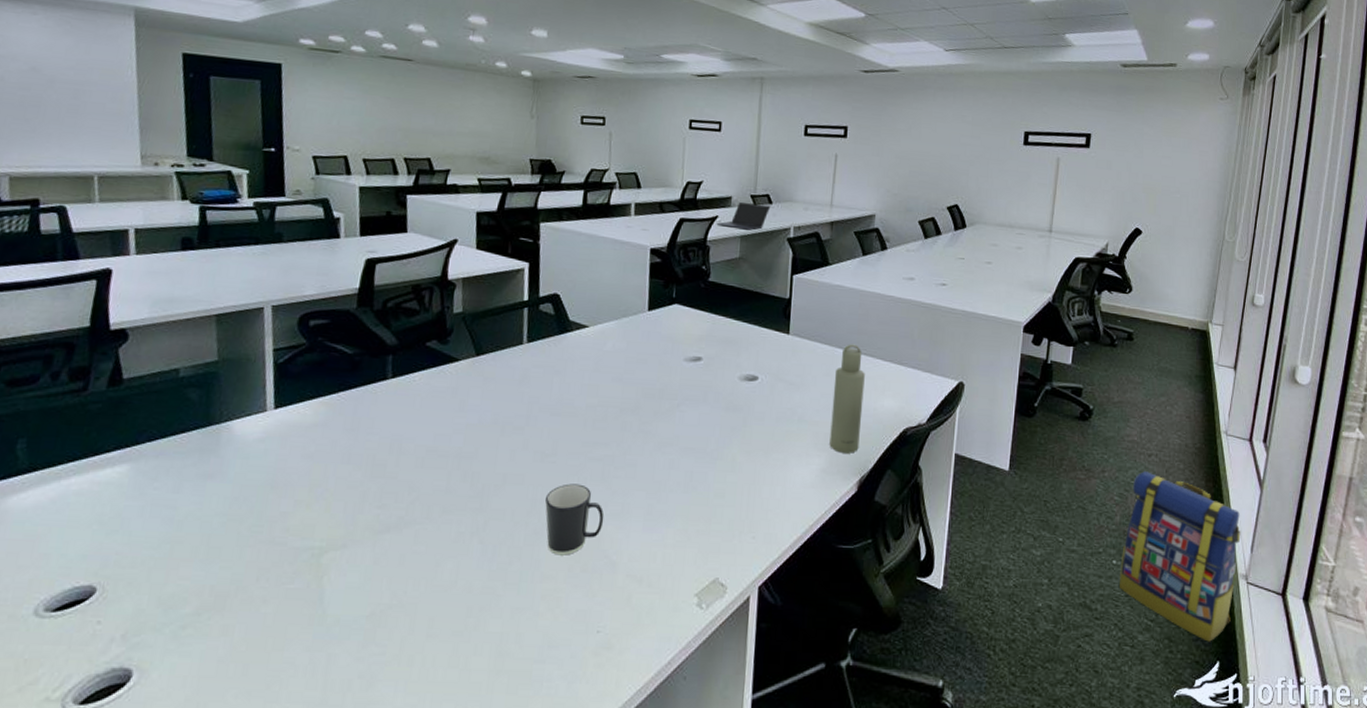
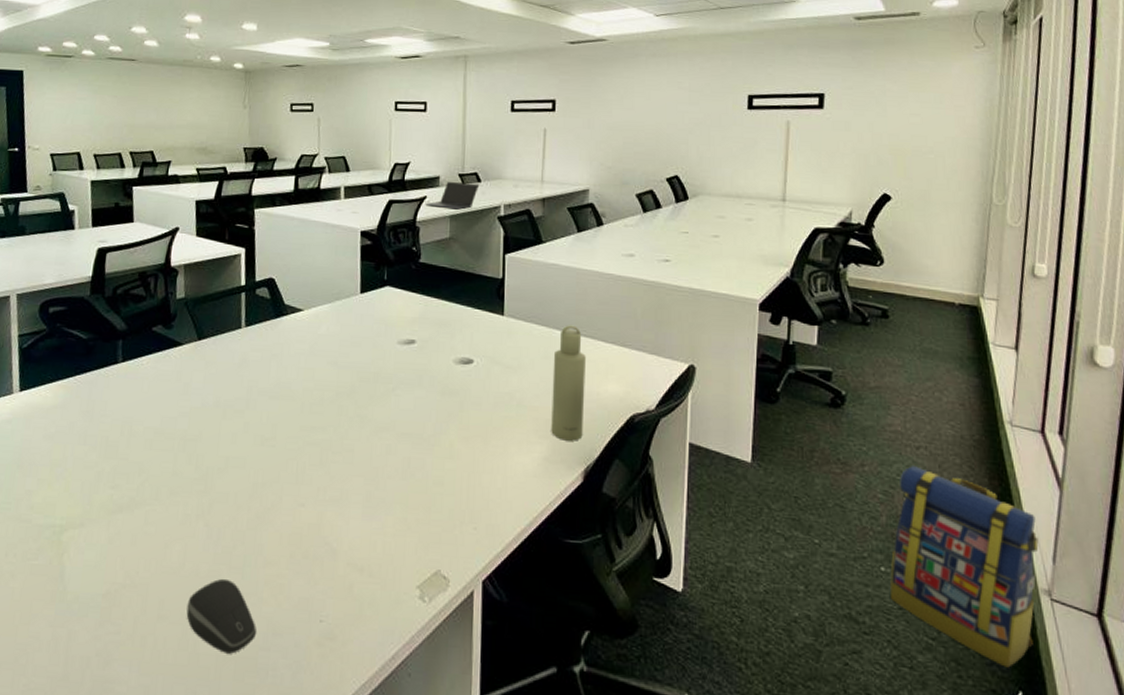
computer mouse: none [458,594,532,668] -> present [186,578,256,654]
mug: present [544,483,604,555] -> none [265,468,324,541]

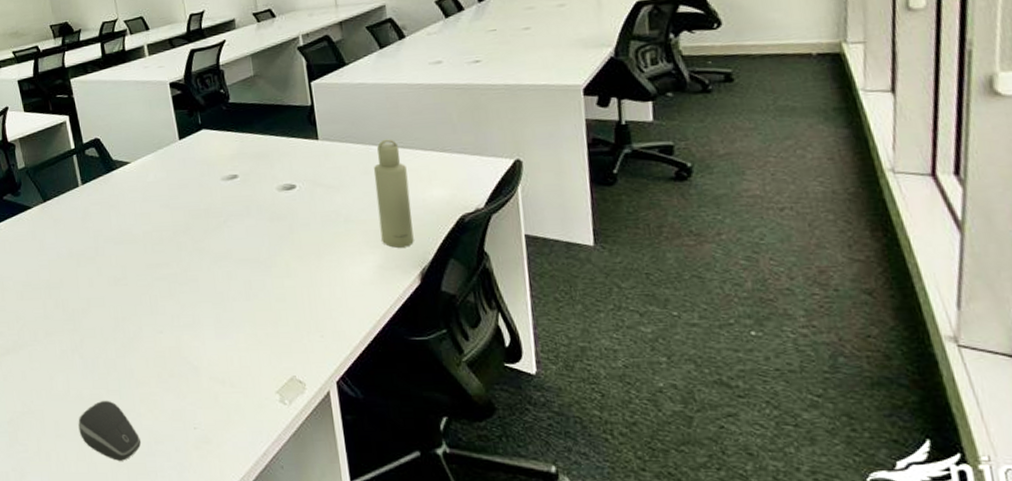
laptop: present [426,182,479,210] -> none [226,19,274,49]
backpack: present [890,466,1039,668] -> none [762,228,939,417]

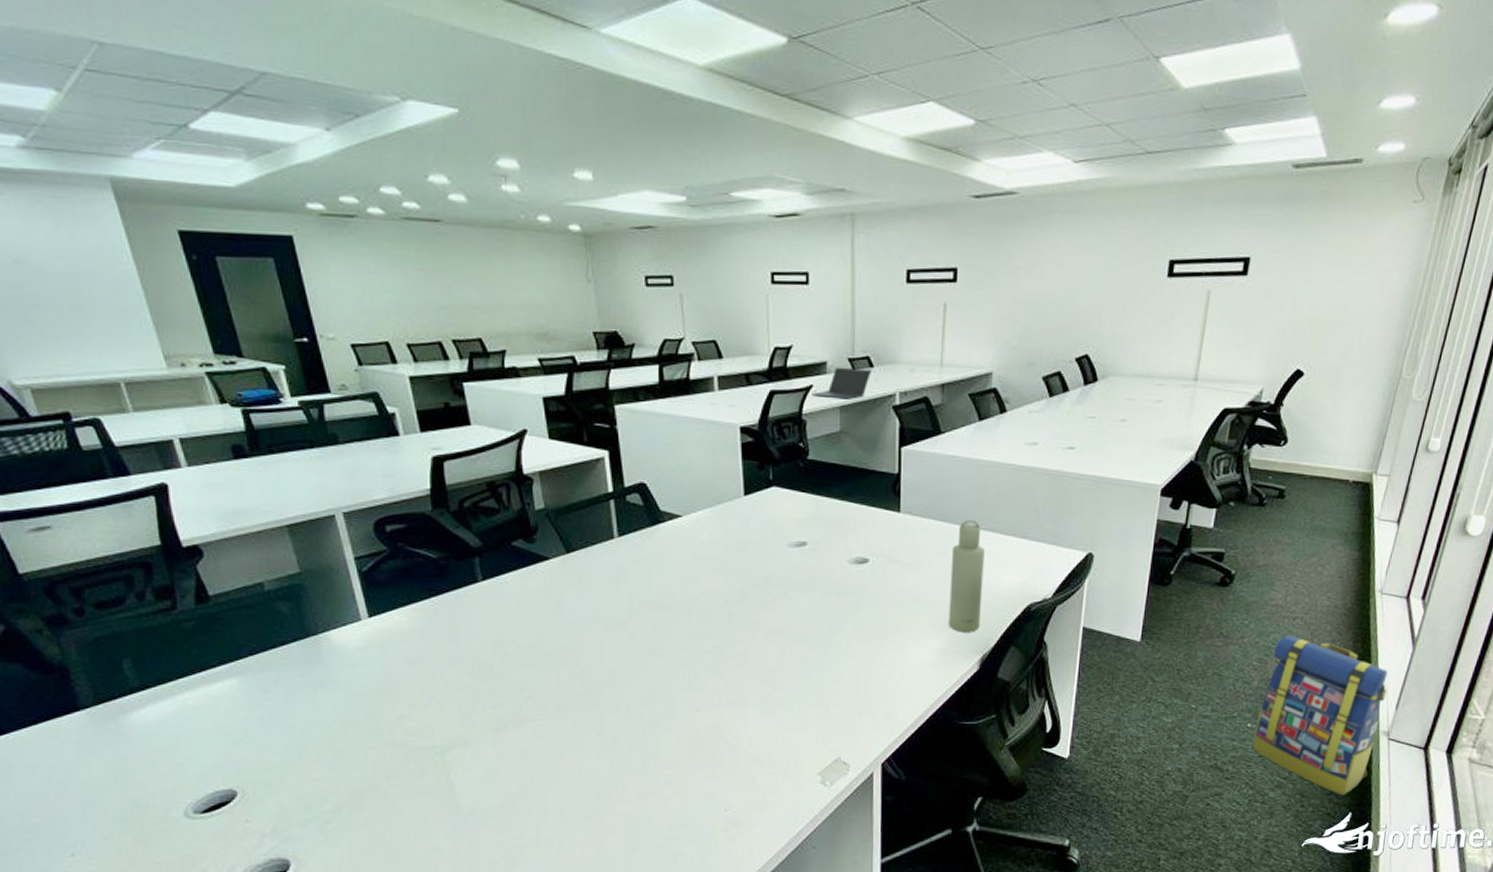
computer mouse: present [78,400,141,461] -> none [589,781,662,845]
laptop: none [226,19,274,49] -> present [812,368,871,399]
backpack: none [762,228,939,417] -> present [1253,635,1388,795]

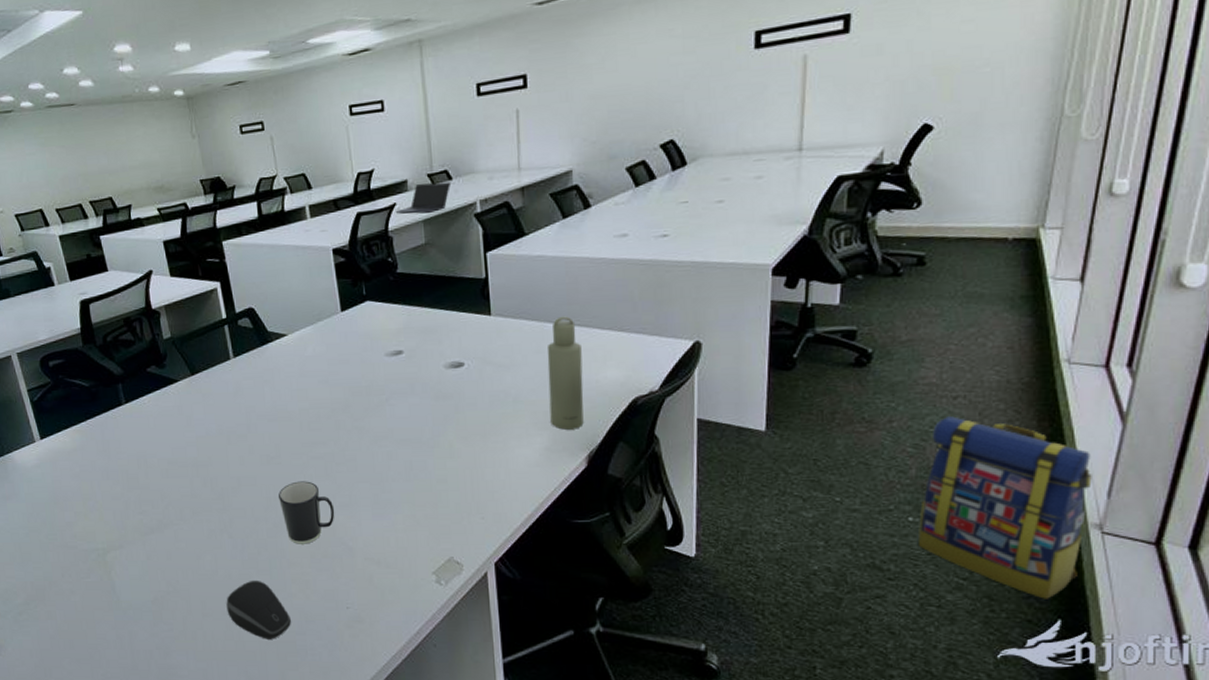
computer mouse: none [589,781,662,845] -> present [226,580,291,639]
mug: none [657,675,720,743] -> present [278,481,335,544]

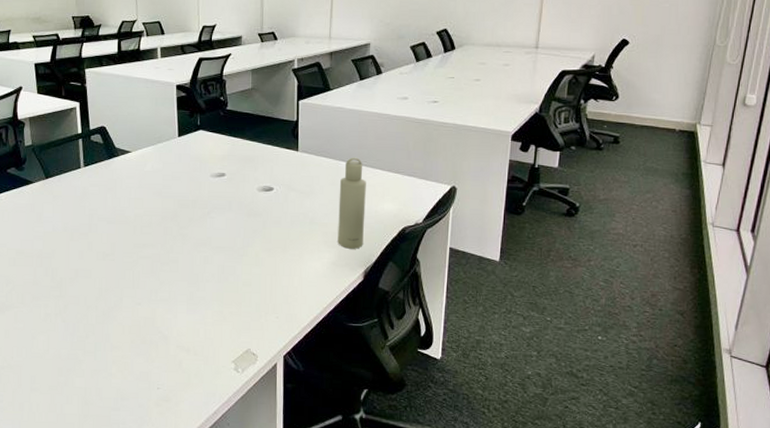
computer mouse: present [226,580,291,639] -> none [53,360,108,413]
mug: present [278,481,335,544] -> none [108,276,156,331]
laptop: present [396,182,450,214] -> none [231,41,275,64]
backpack: present [919,416,1092,599] -> none [605,260,726,406]

